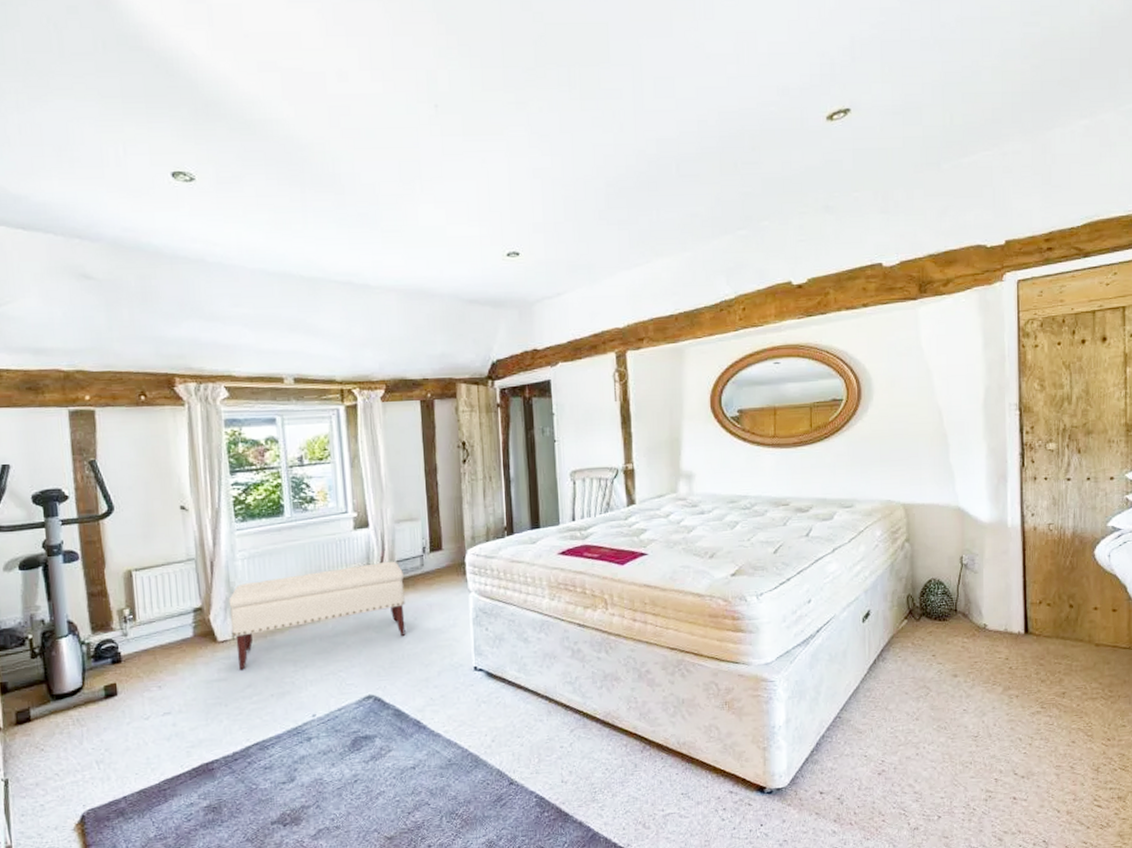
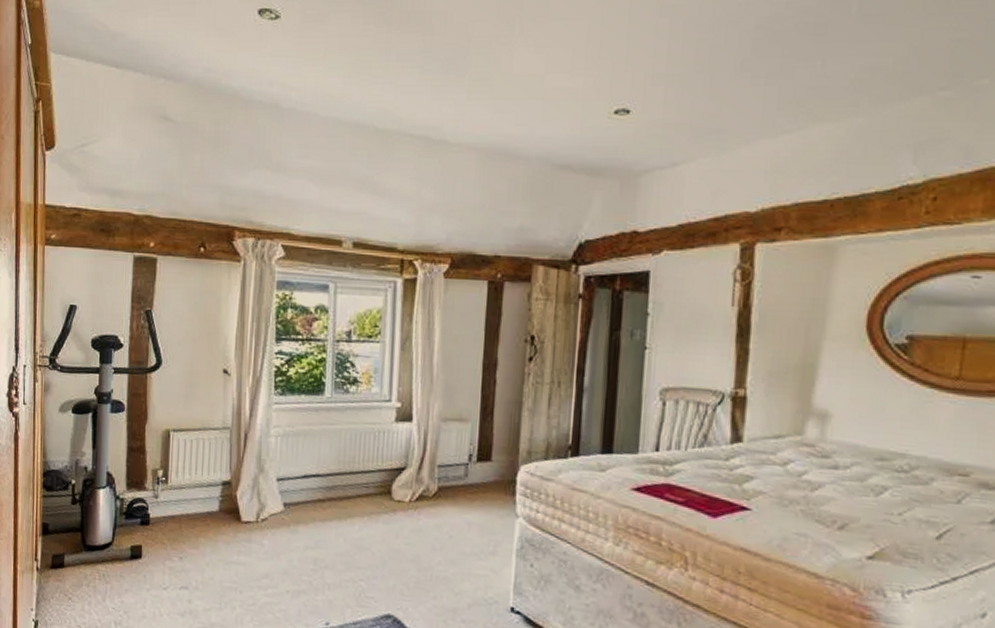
bench: present [228,561,406,670] -> none [255,462,443,558]

